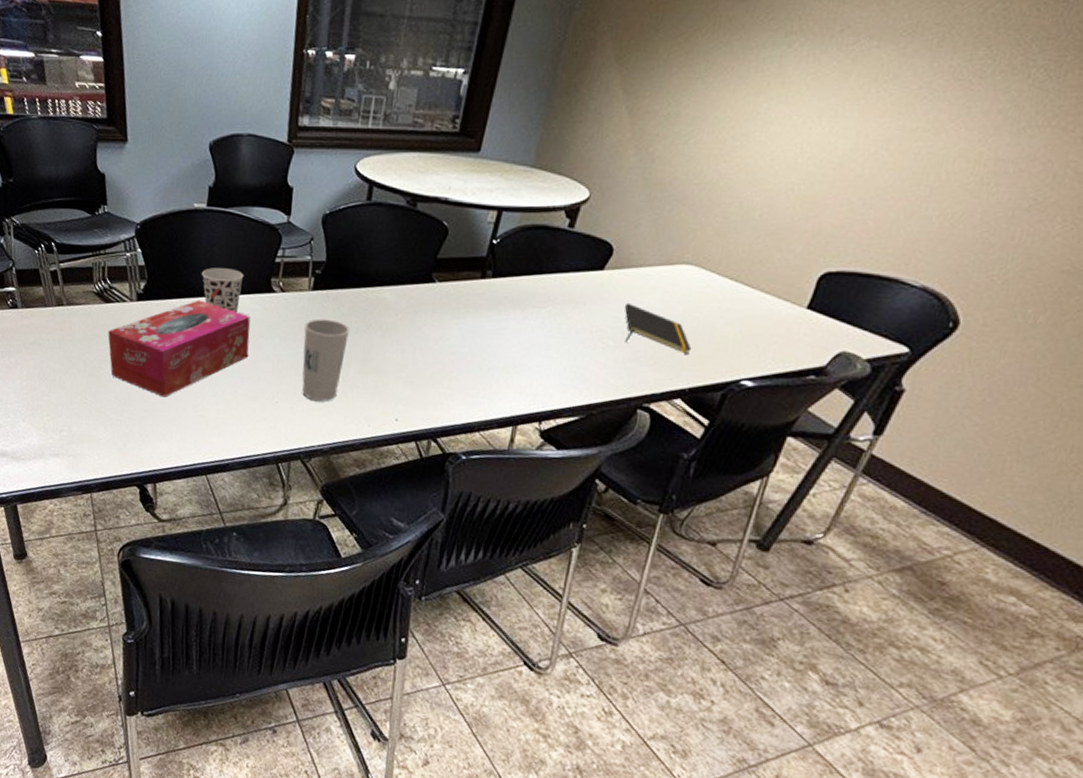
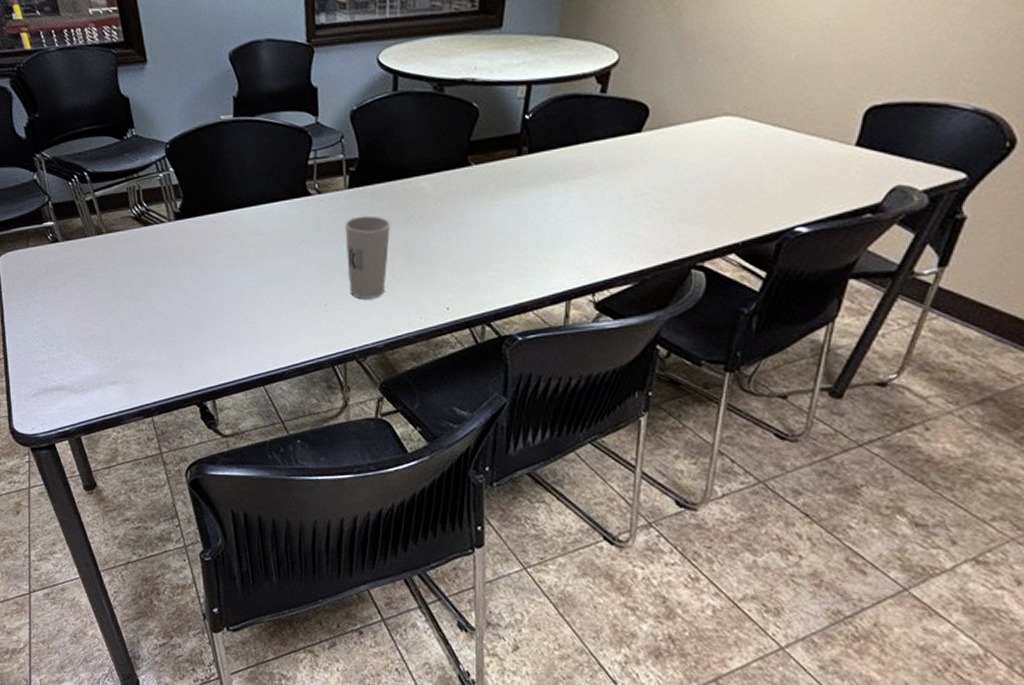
tissue box: present [108,300,251,397] -> none [150,212,291,313]
cup: present [201,267,244,313] -> none [235,176,278,221]
notepad: present [624,302,692,354] -> none [666,162,741,207]

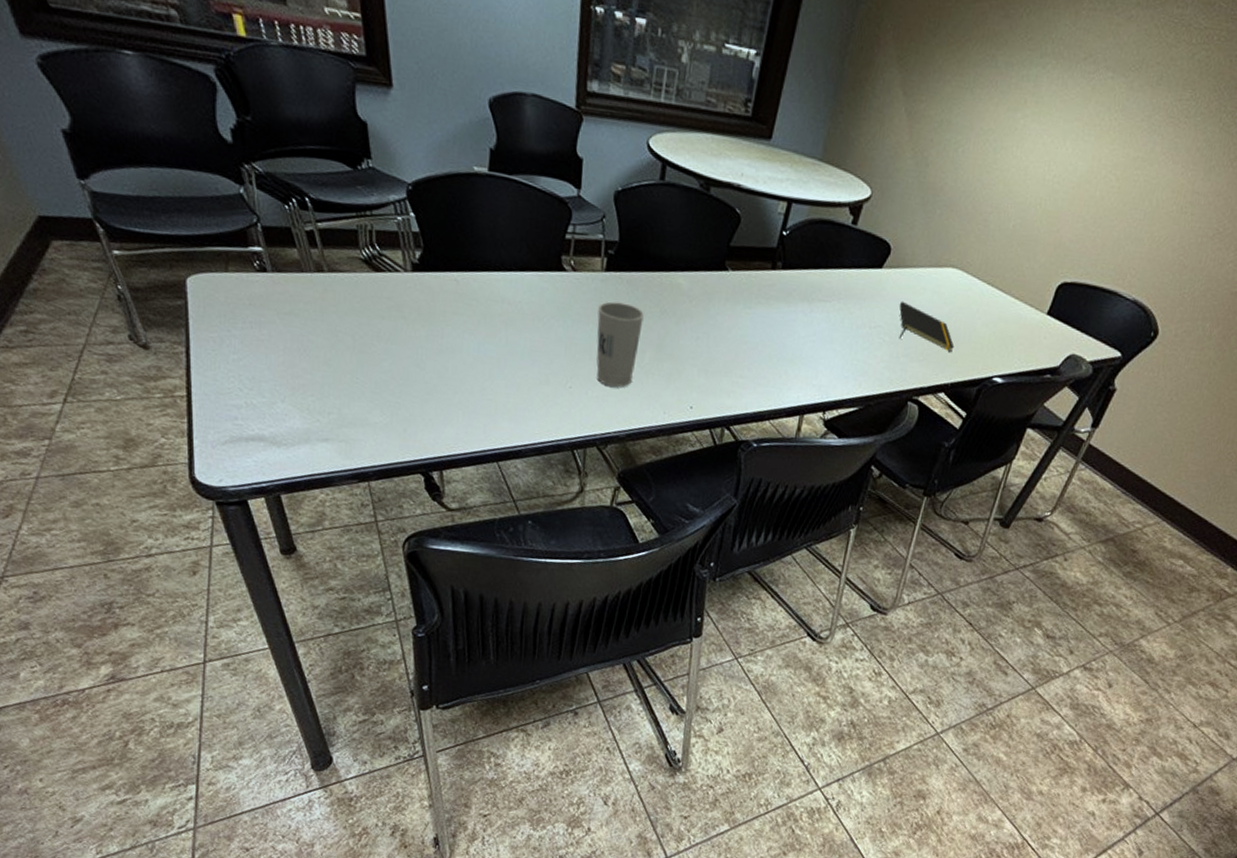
notepad: none [666,162,741,207] -> present [898,301,955,352]

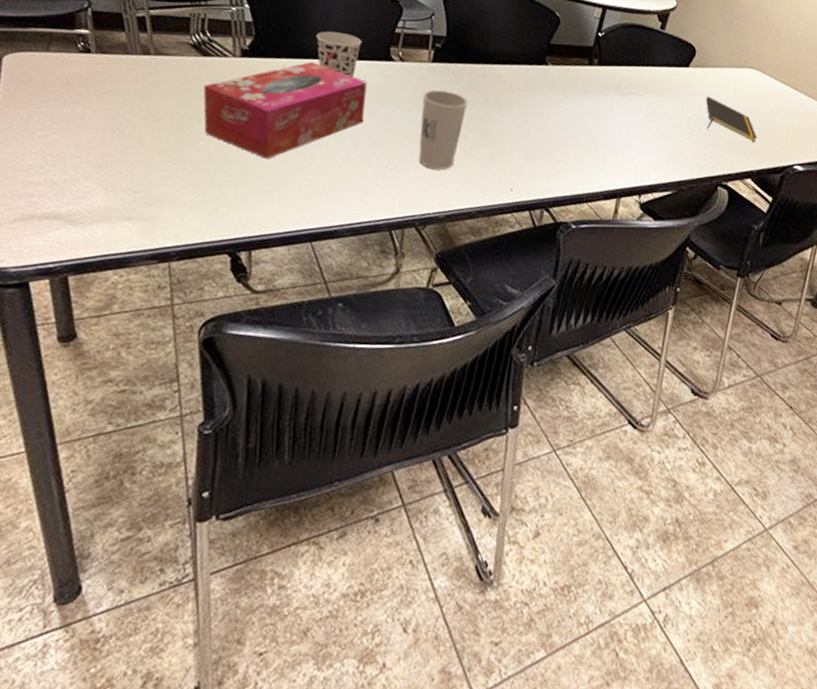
tissue box: none [379,274,540,379] -> present [203,61,367,159]
cup: none [484,239,532,291] -> present [315,31,362,78]

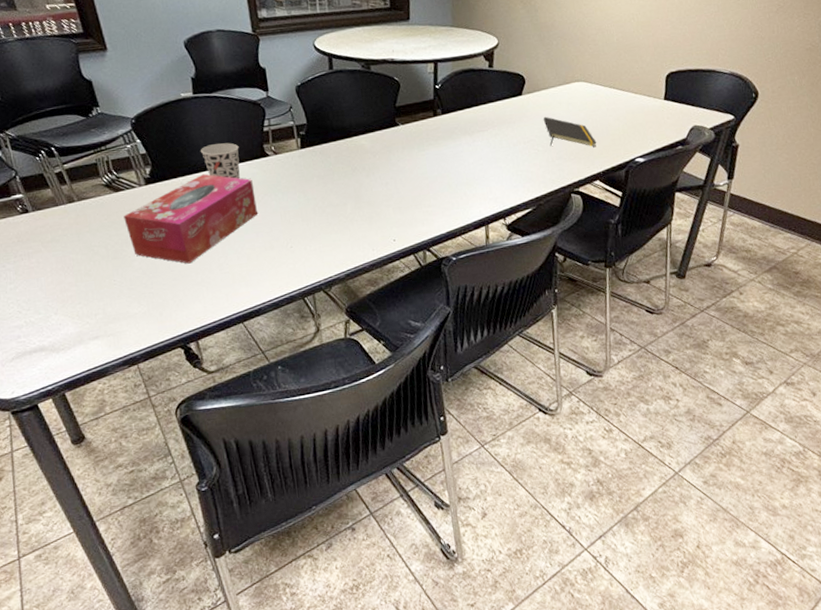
cup: present [419,89,469,170] -> none [301,169,341,239]

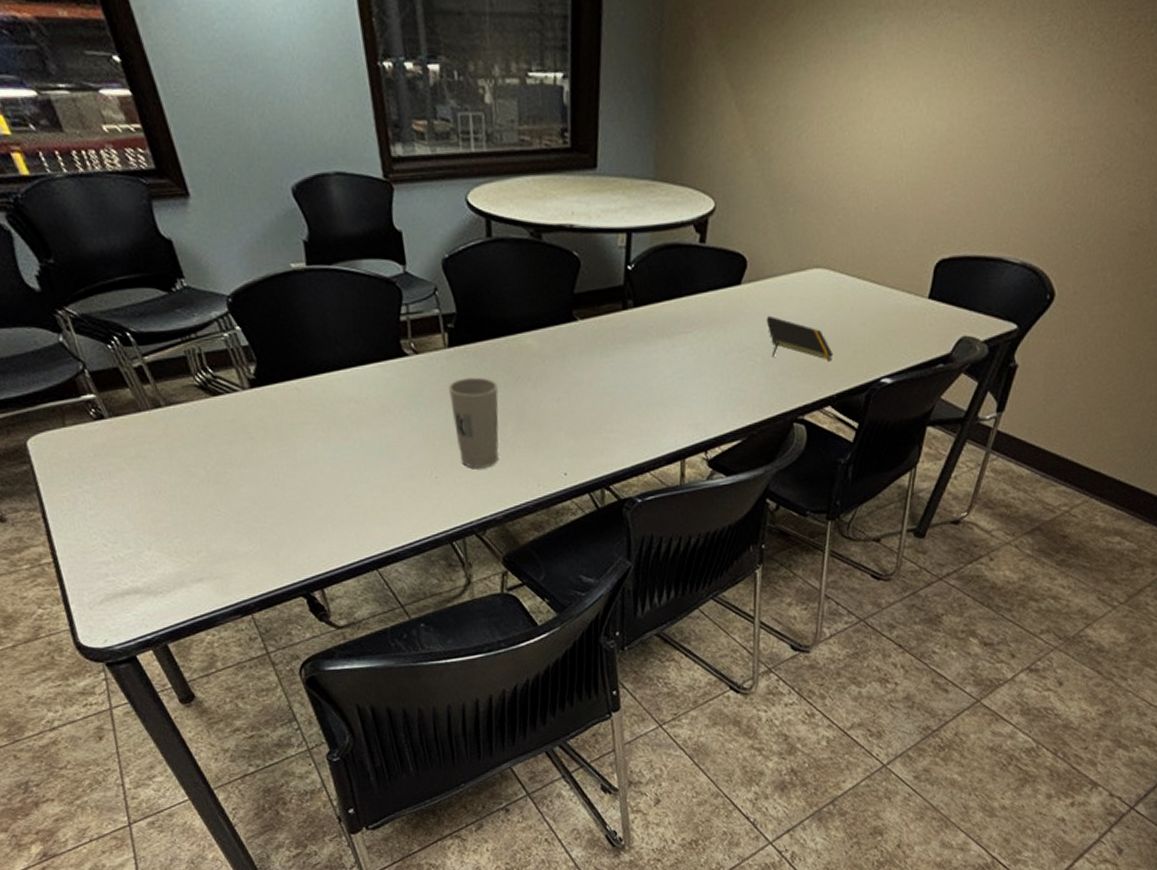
tissue box: present [124,174,258,264] -> none [224,376,394,494]
cup: present [200,142,240,179] -> none [318,335,371,386]
cup: none [301,169,341,239] -> present [449,377,499,468]

